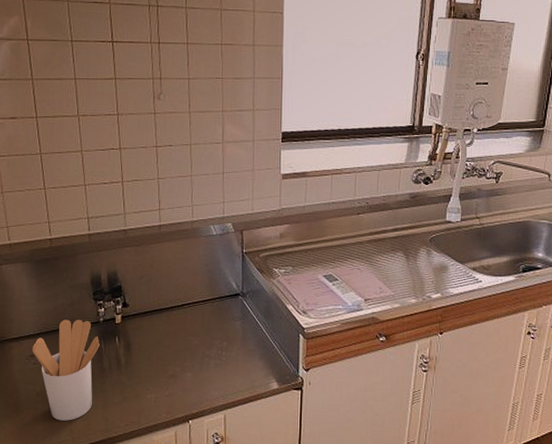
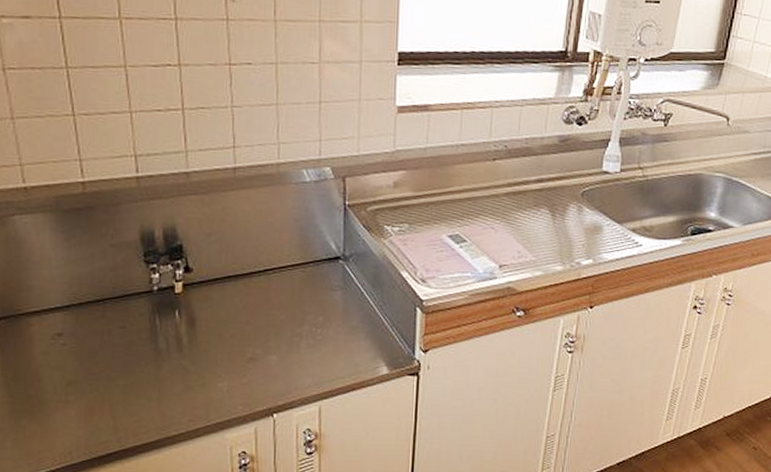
utensil holder: present [32,319,100,421] -> none [60,288,154,417]

